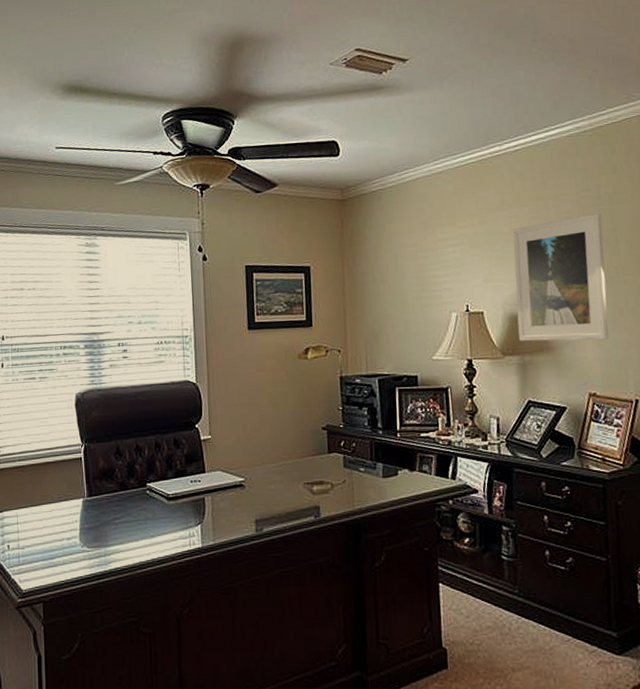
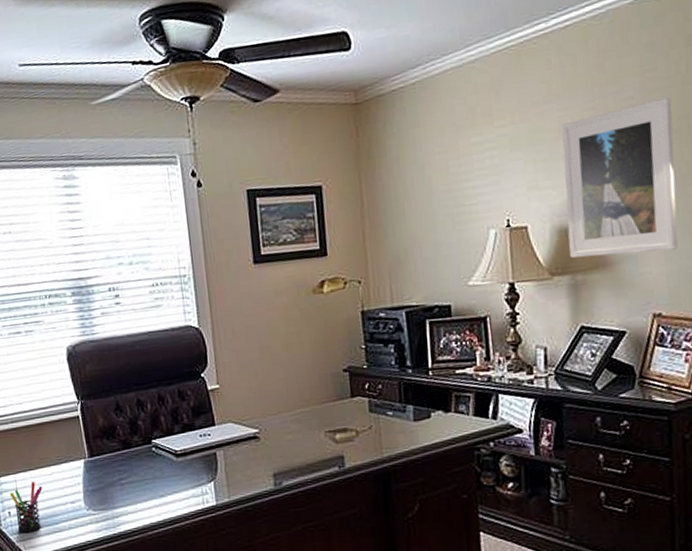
pen holder: none [10,516,42,566] -> present [9,481,42,533]

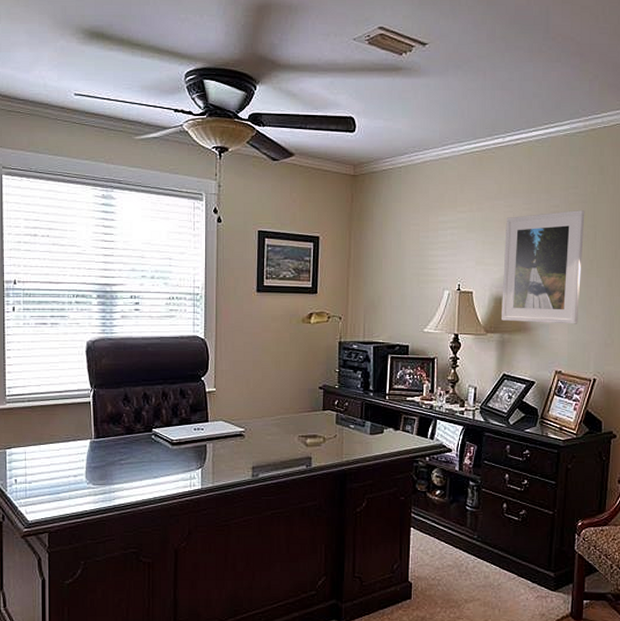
pen holder: present [9,481,42,533] -> none [18,454,49,499]

